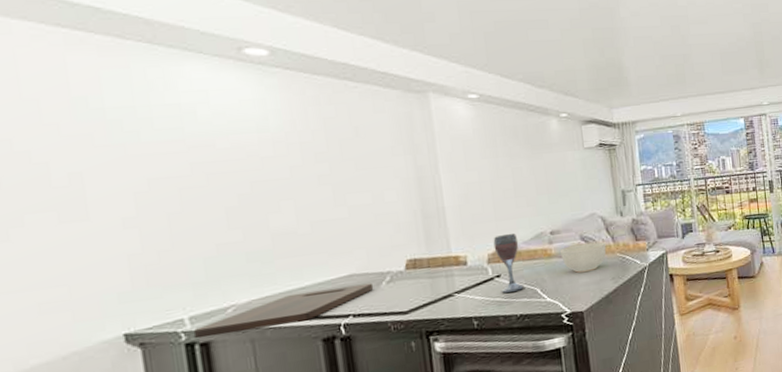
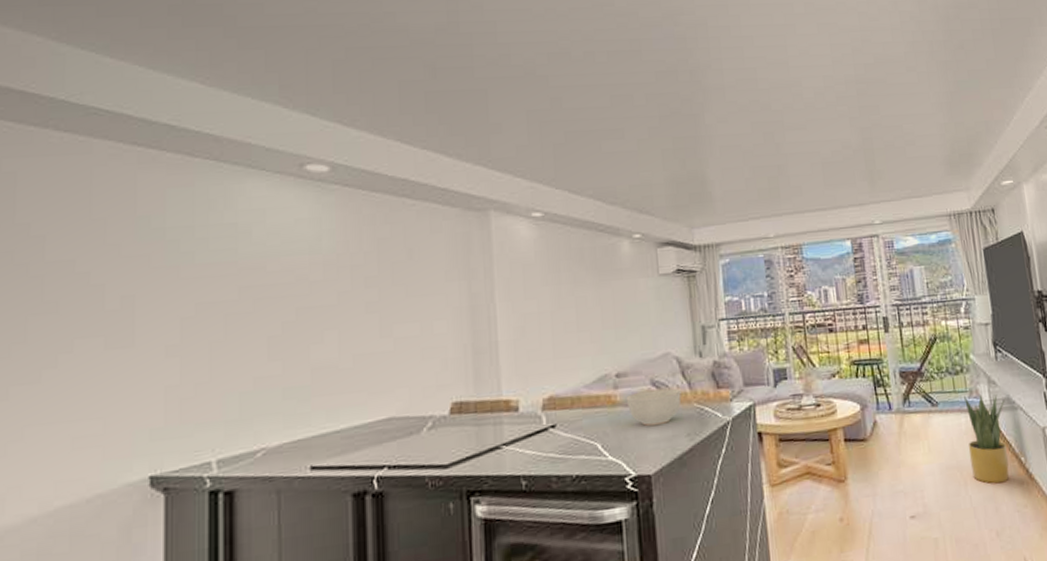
cutting board: present [193,283,373,339] -> none [219,428,412,486]
cup: present [493,233,524,293] -> none [549,374,582,447]

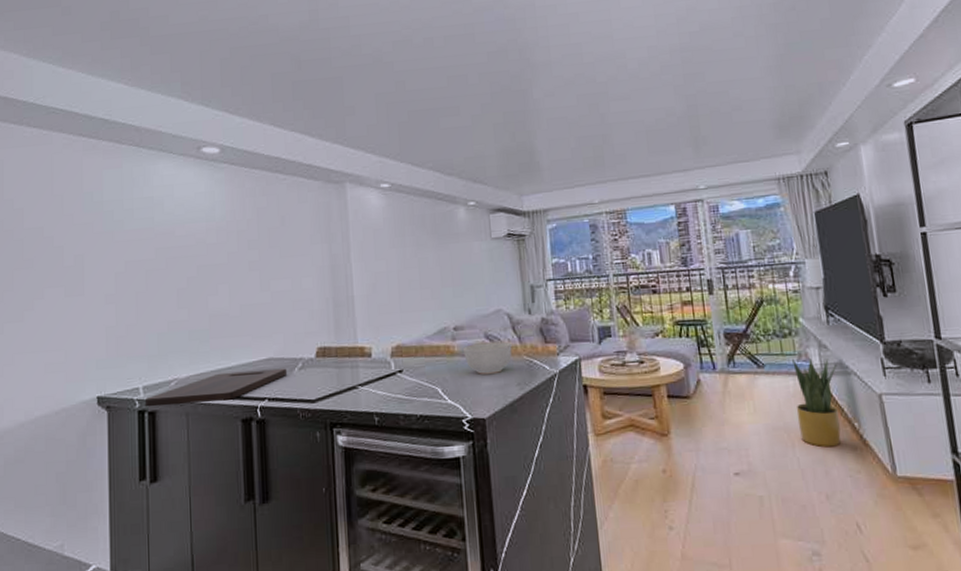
cutting board: none [219,428,412,486] -> present [144,368,286,407]

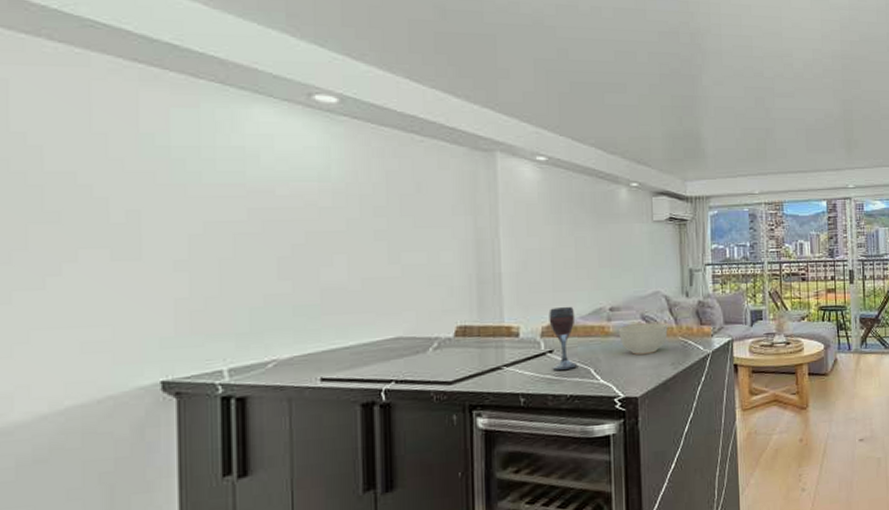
cutting board: present [144,368,286,407] -> none [230,348,418,393]
cup: none [397,326,425,390] -> present [548,306,577,370]

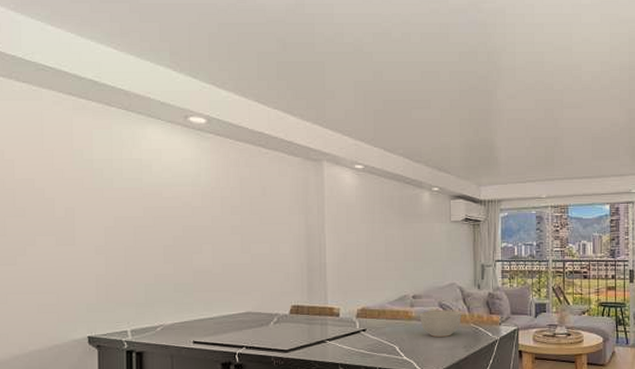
cup: present [548,306,577,370] -> none [363,293,385,346]

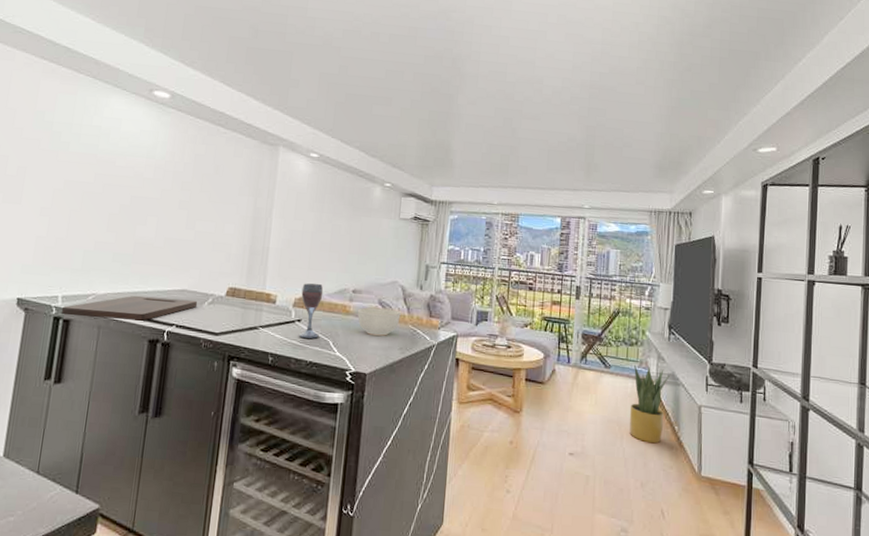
cutting board: none [132,321,263,348] -> present [61,295,197,321]
cup: none [363,293,385,346] -> present [298,283,324,339]

